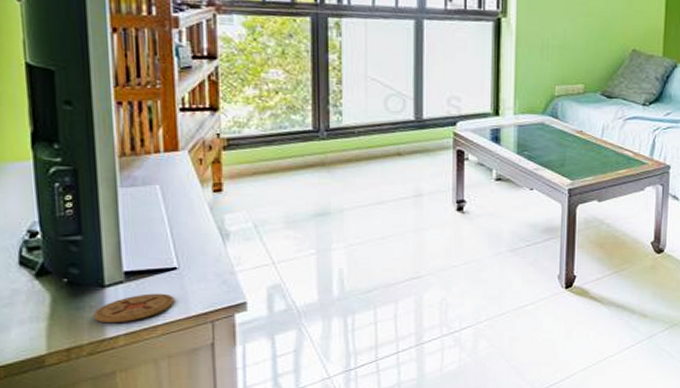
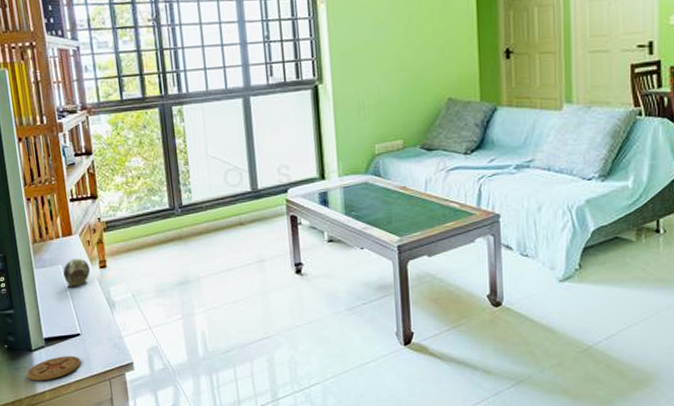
decorative egg: none [161,178,200,212] -> present [63,258,91,287]

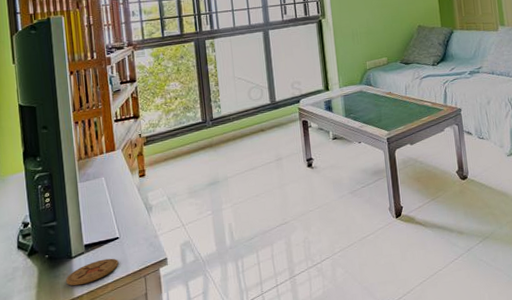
decorative egg: present [63,258,91,287] -> none [105,170,131,197]

